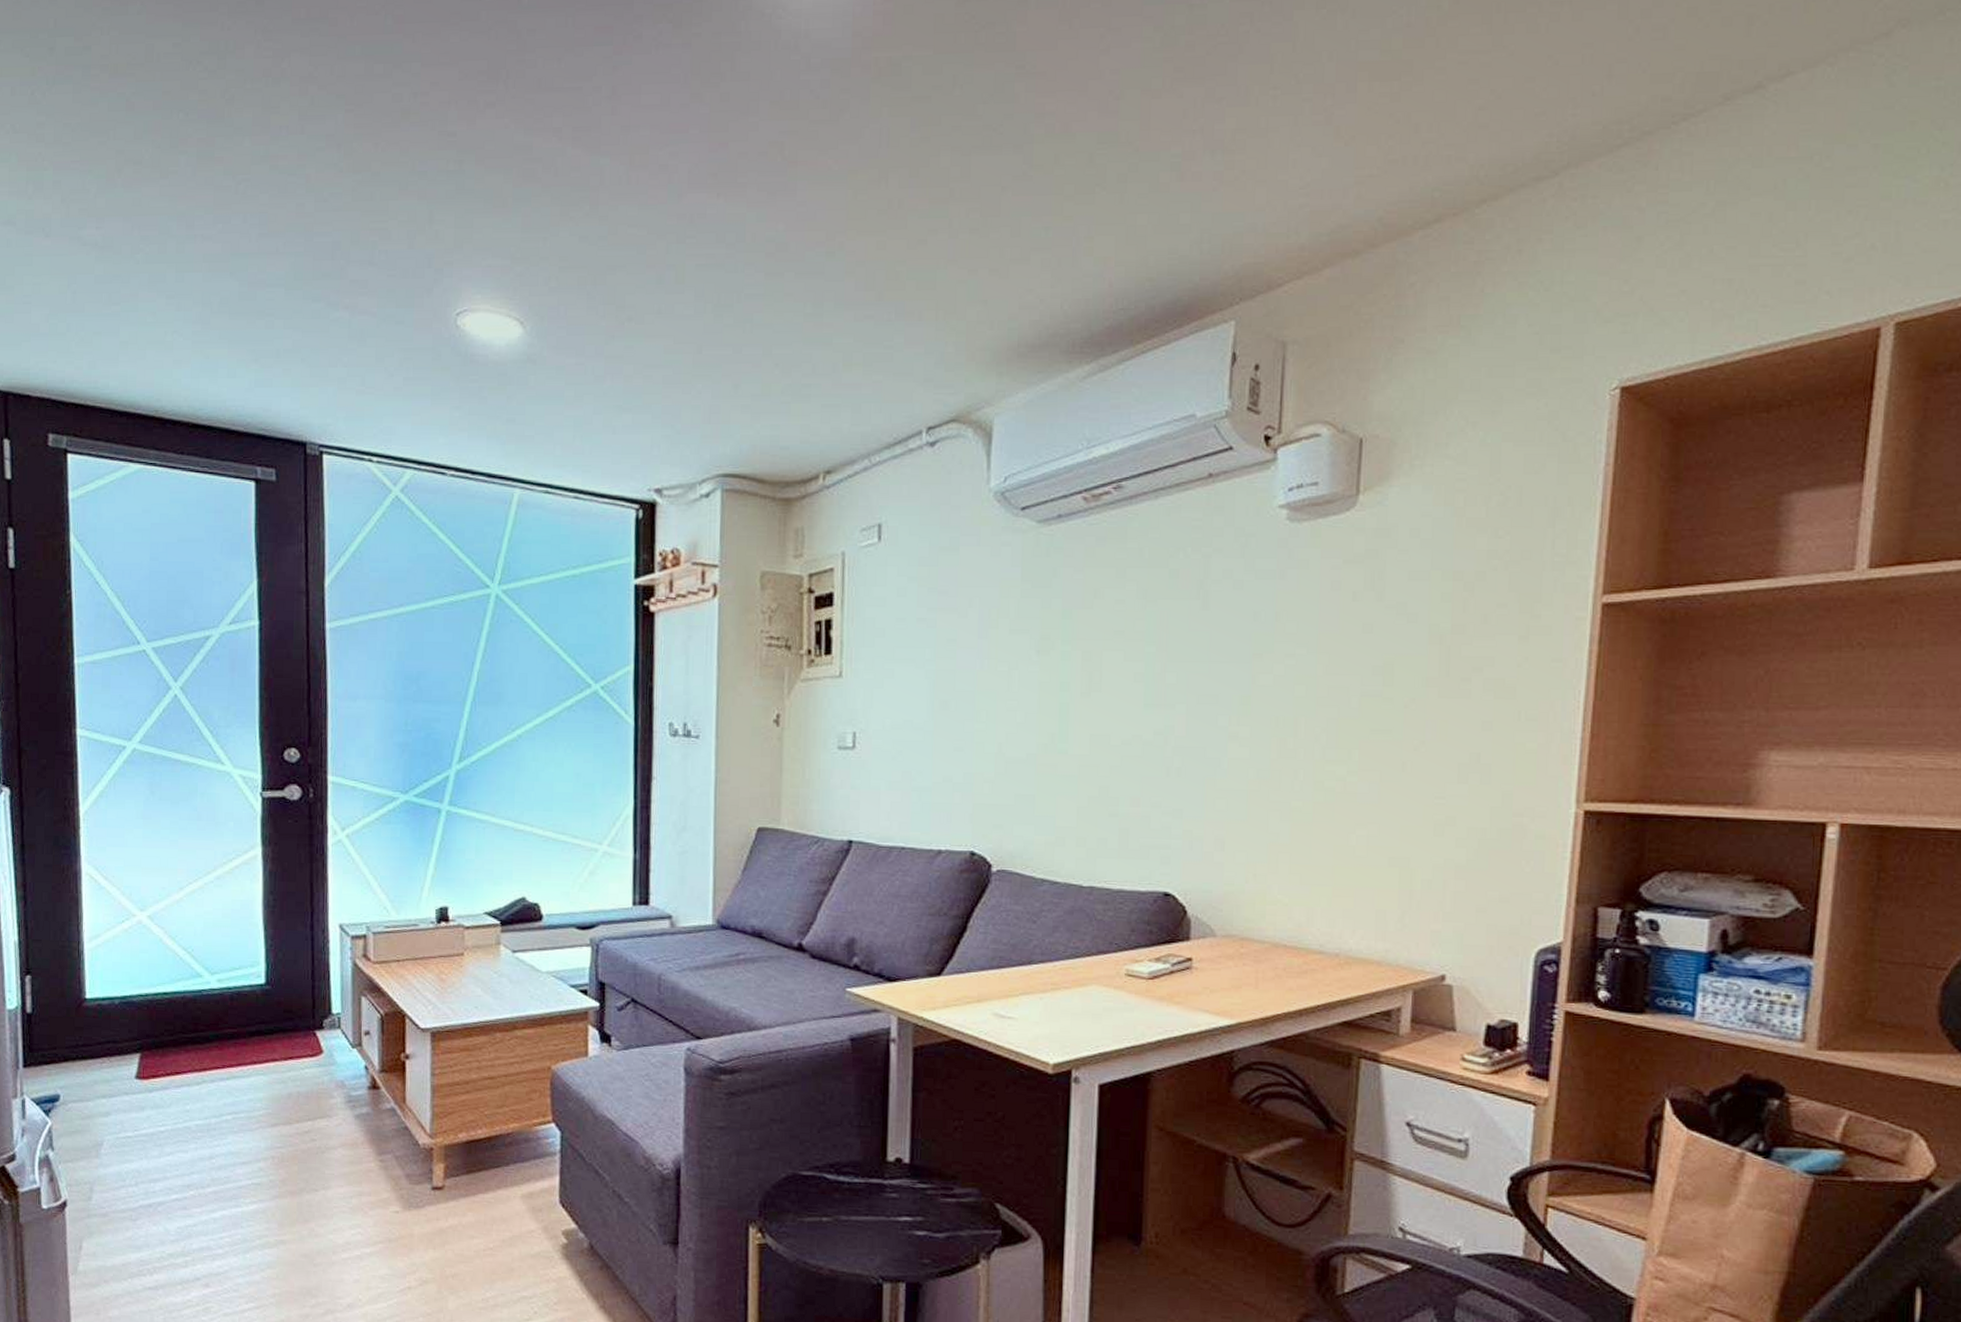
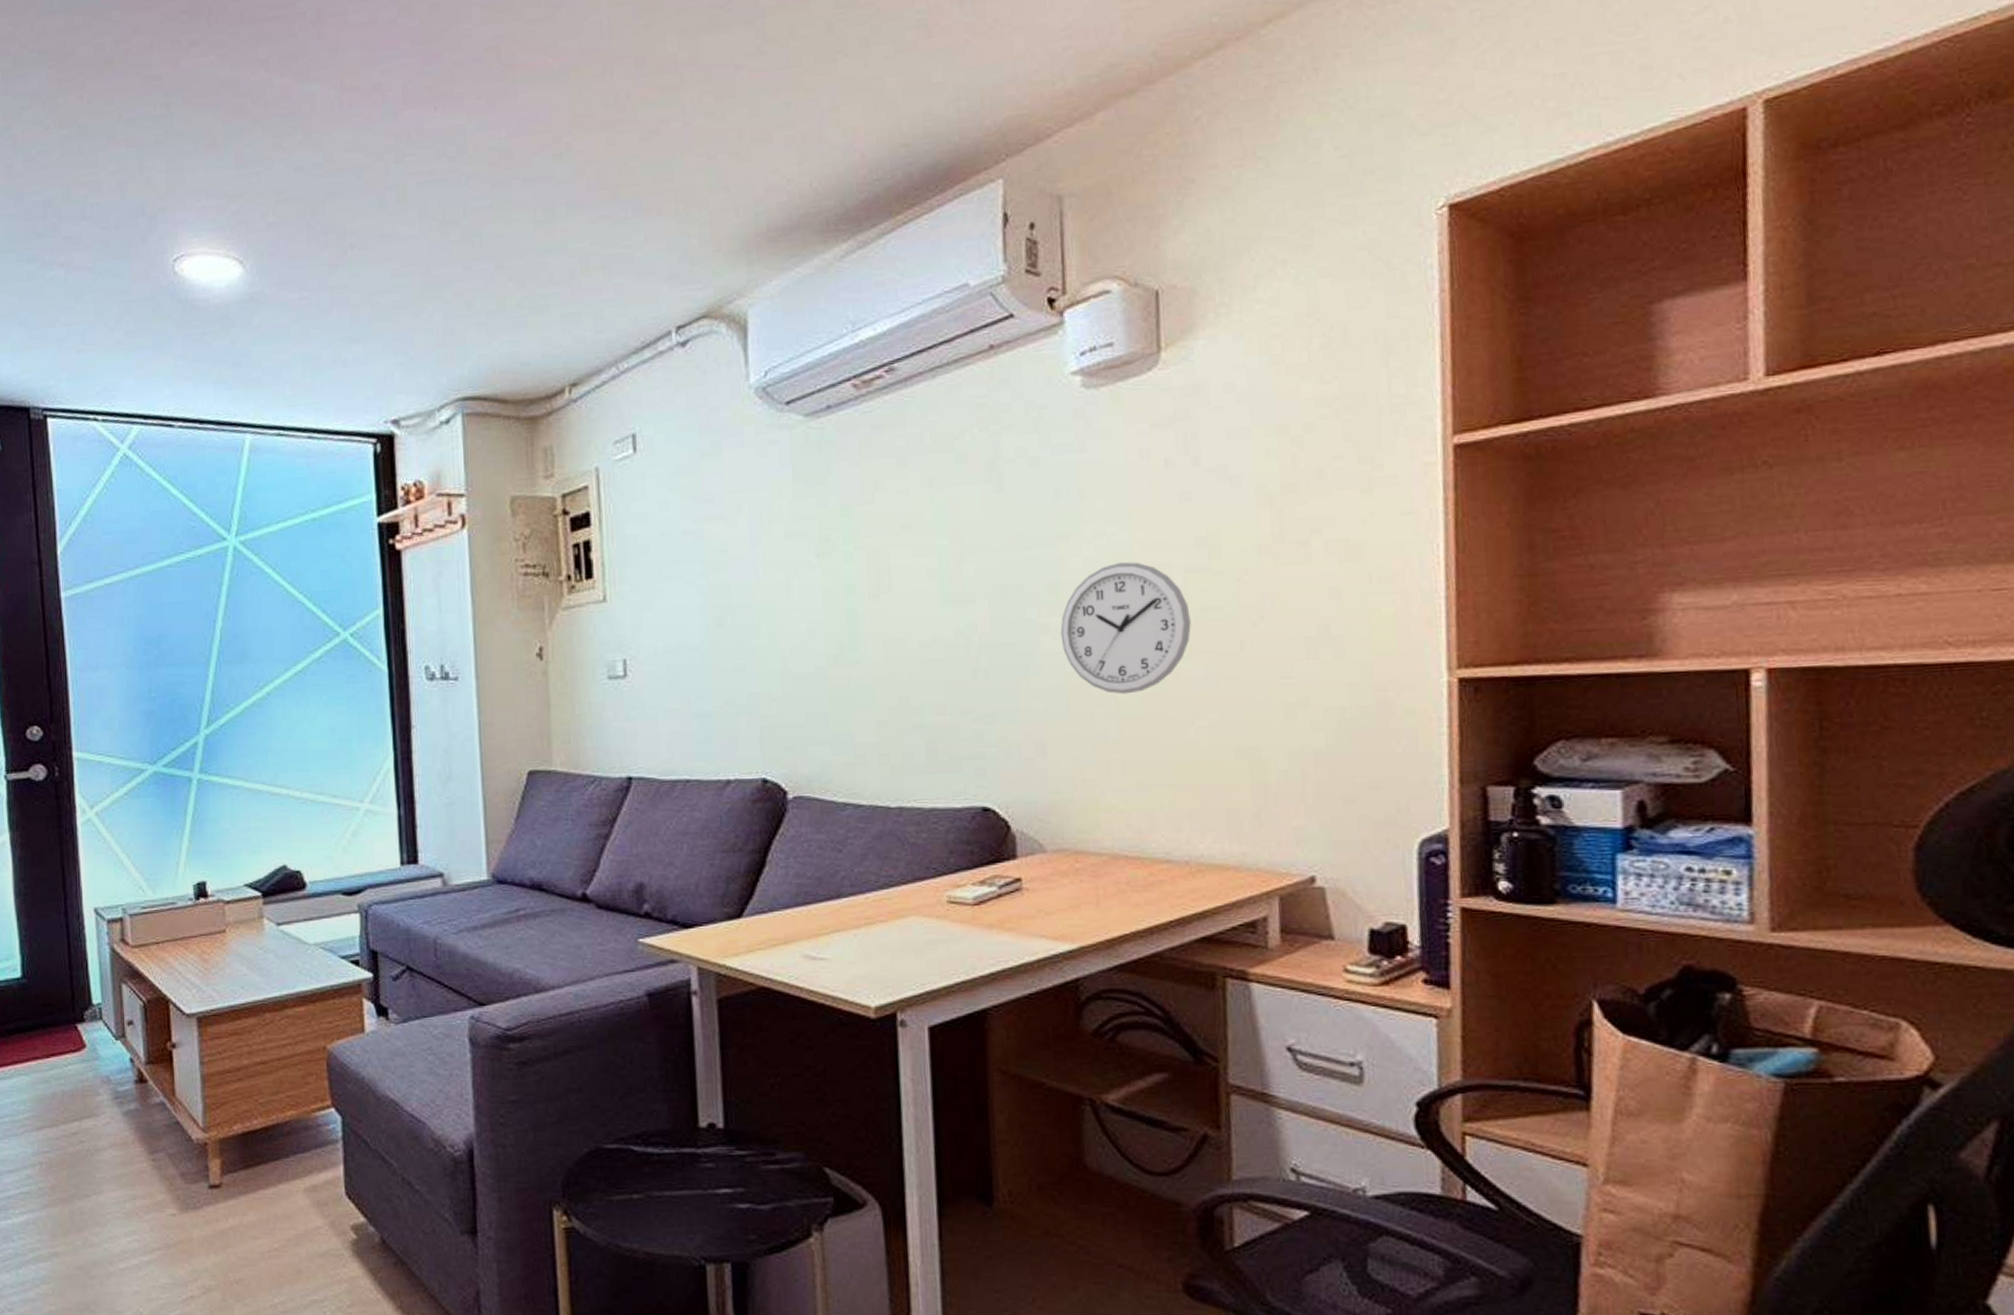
wall clock: none [1247,683,1362,801] -> present [1060,562,1191,695]

